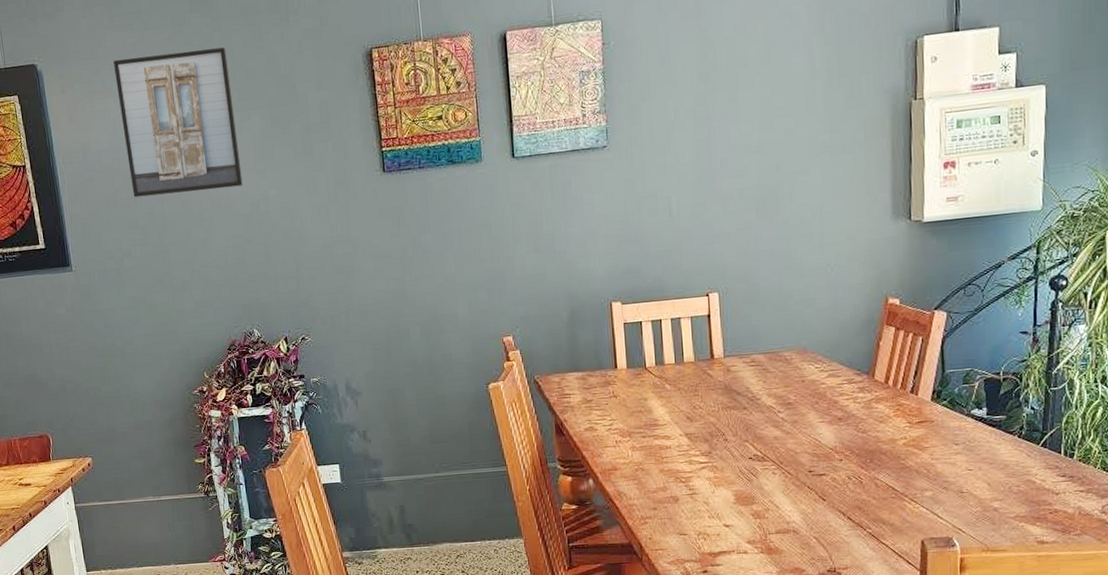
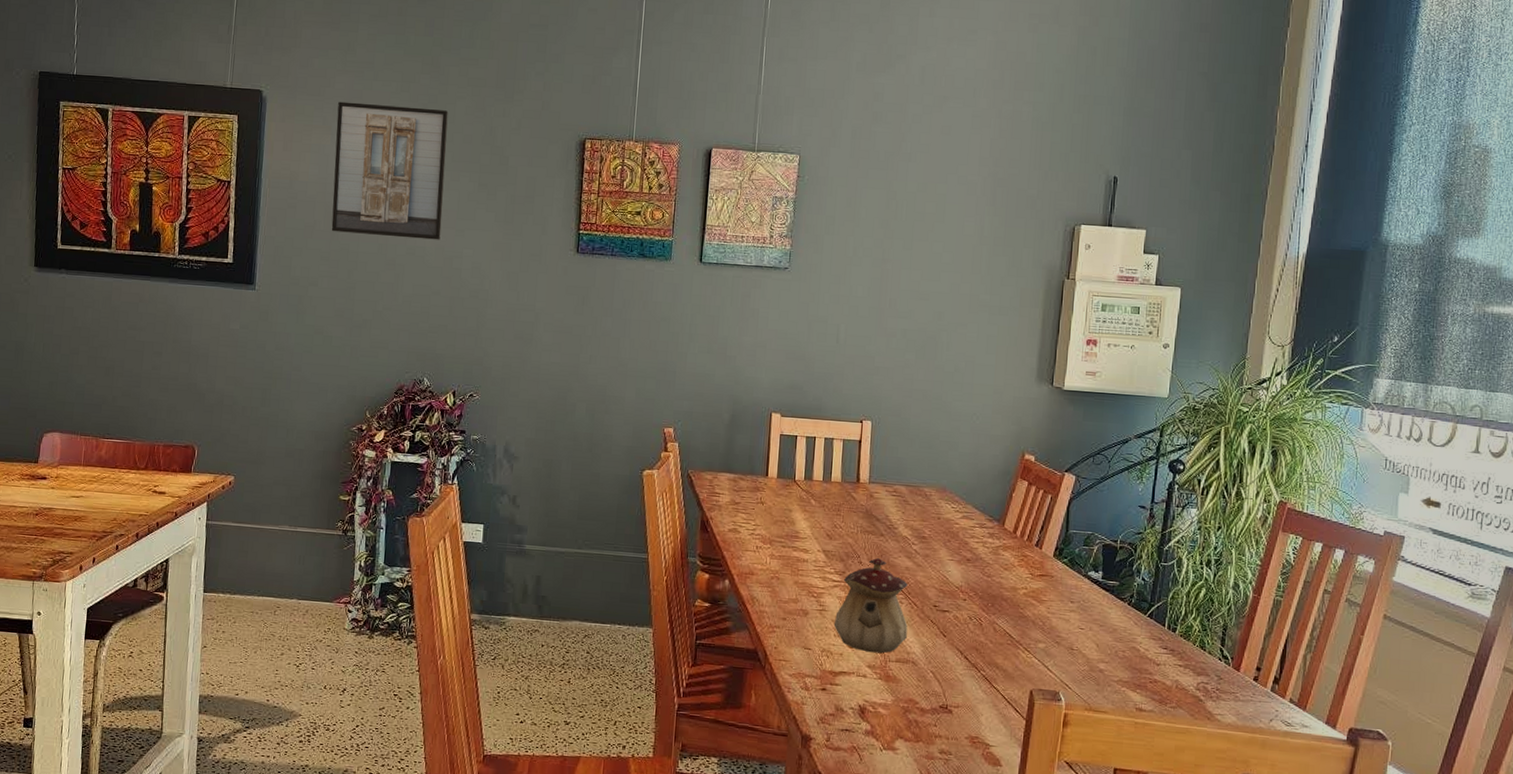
teapot: none [706,433,784,529] -> present [833,558,908,654]

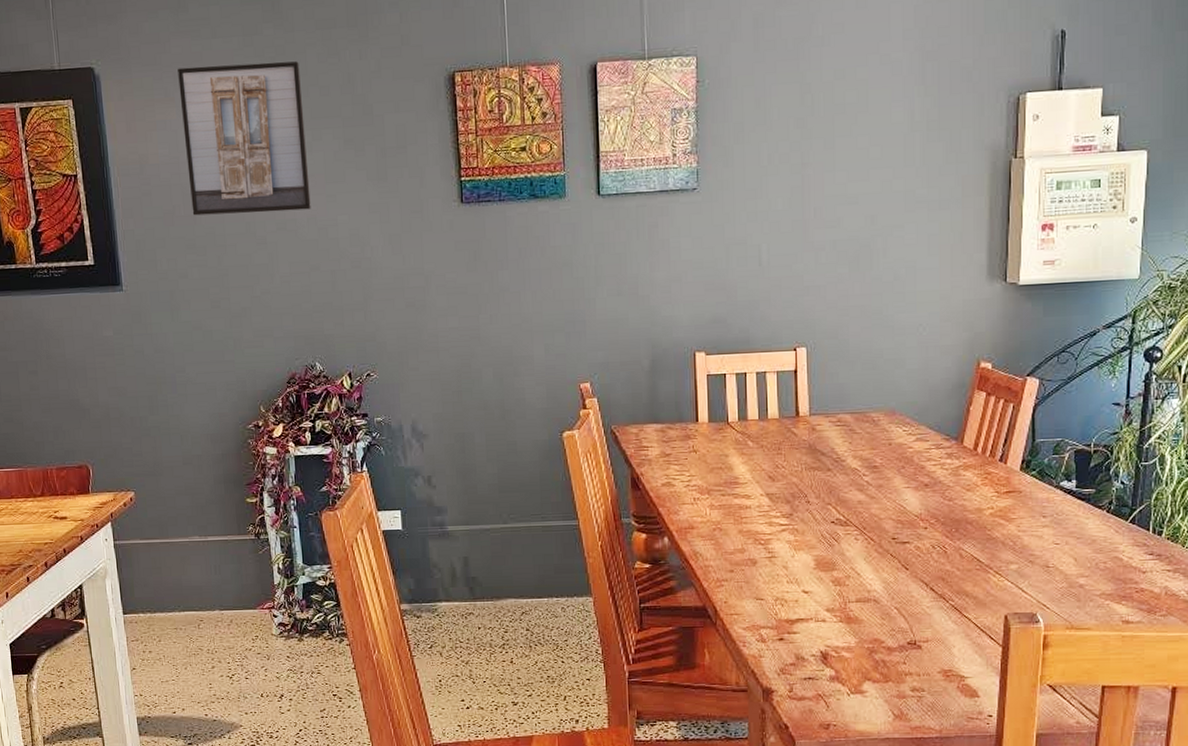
teapot: present [833,558,908,654] -> none [785,495,866,596]

